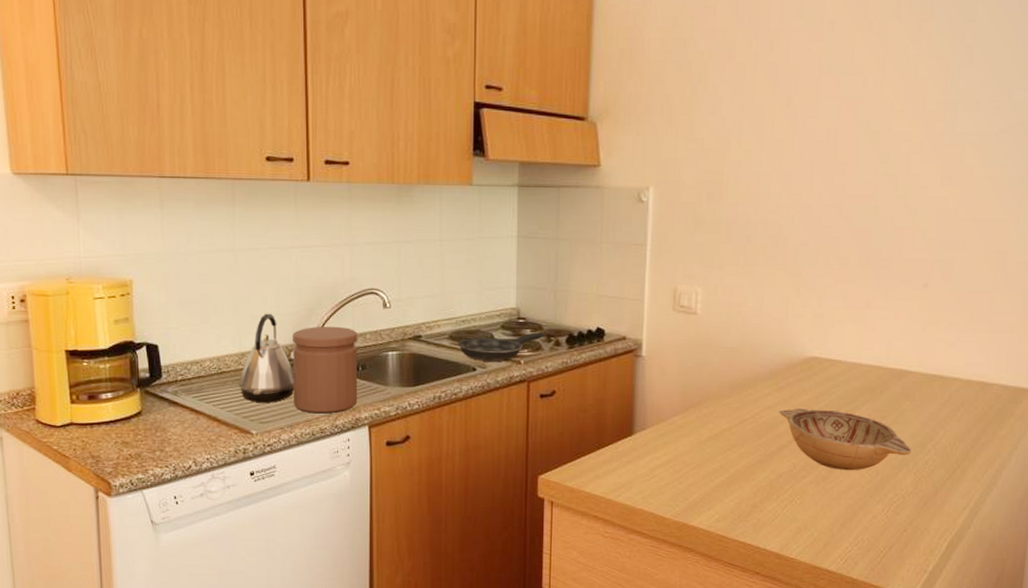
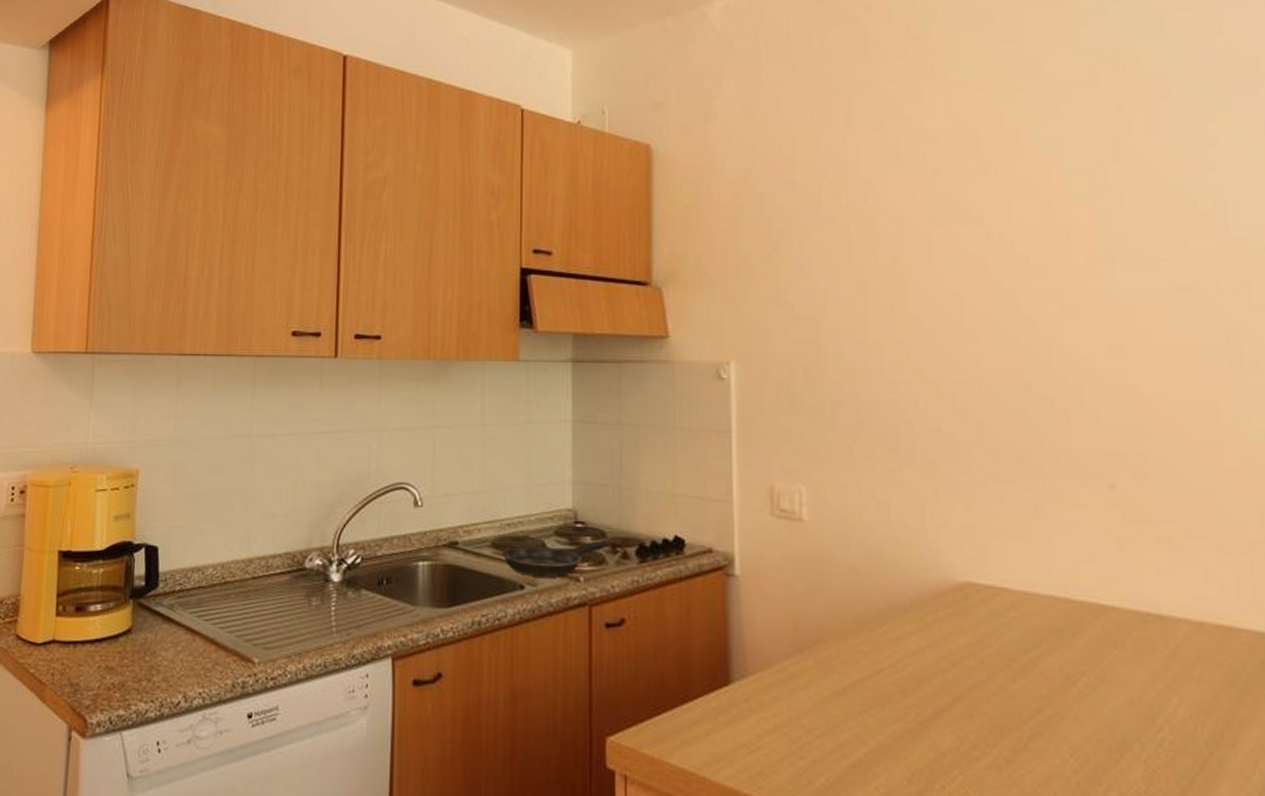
kettle: present [238,313,295,403] -> none [242,510,308,623]
jar: present [293,326,358,414] -> none [305,527,383,640]
decorative bowl: present [778,408,912,471] -> none [928,655,1135,753]

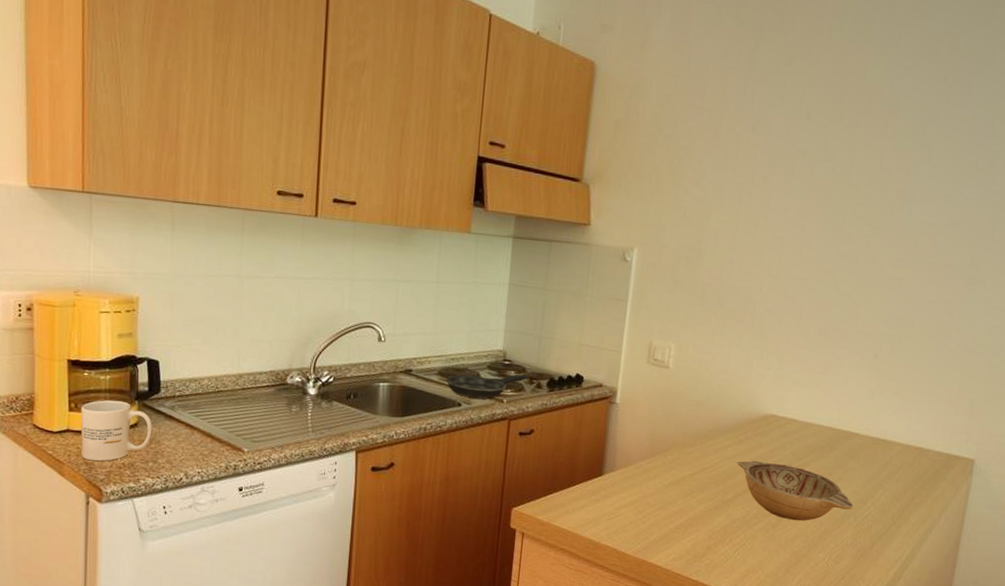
mug: none [65,599,148,682] -> present [80,400,153,462]
decorative bowl: none [928,655,1135,753] -> present [736,460,854,521]

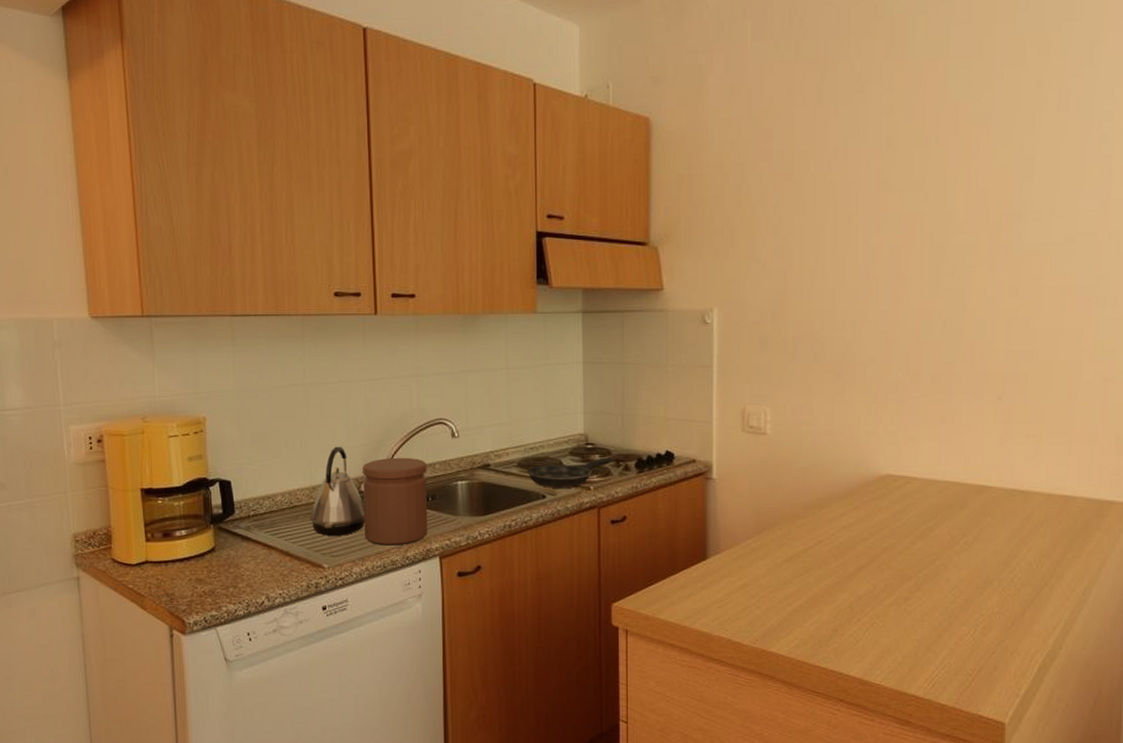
mug: present [80,400,153,462] -> none [157,526,230,592]
kettle: none [234,338,289,423] -> present [310,446,366,536]
jar: none [286,354,352,437] -> present [363,457,428,546]
decorative bowl: present [736,460,854,521] -> none [854,528,996,591]

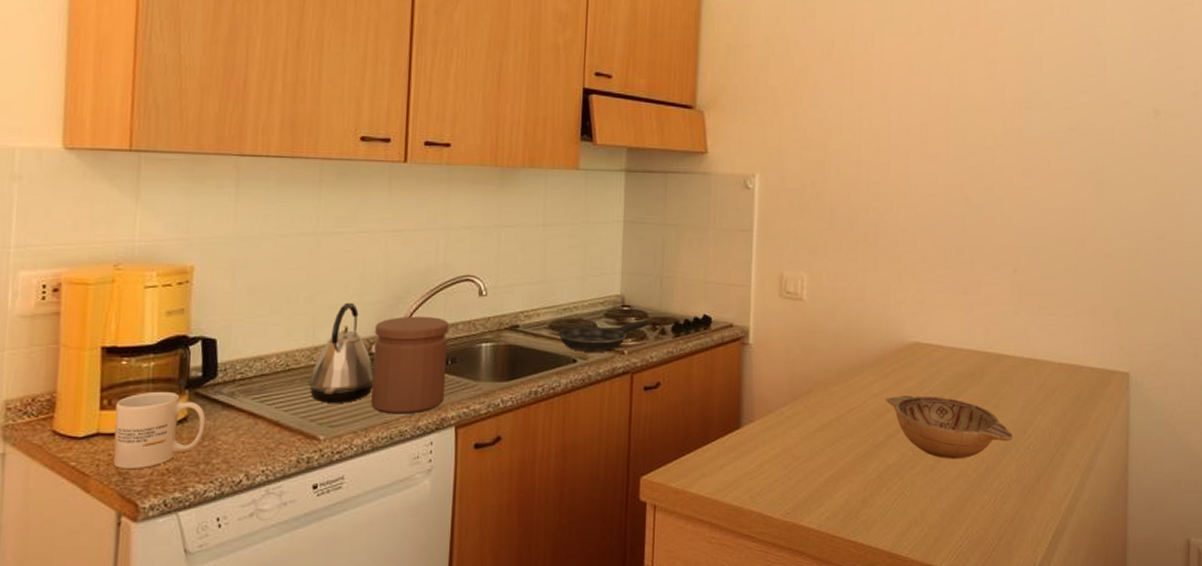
mug: none [157,526,230,592] -> present [113,391,206,470]
decorative bowl: none [854,528,996,591] -> present [885,396,1014,459]

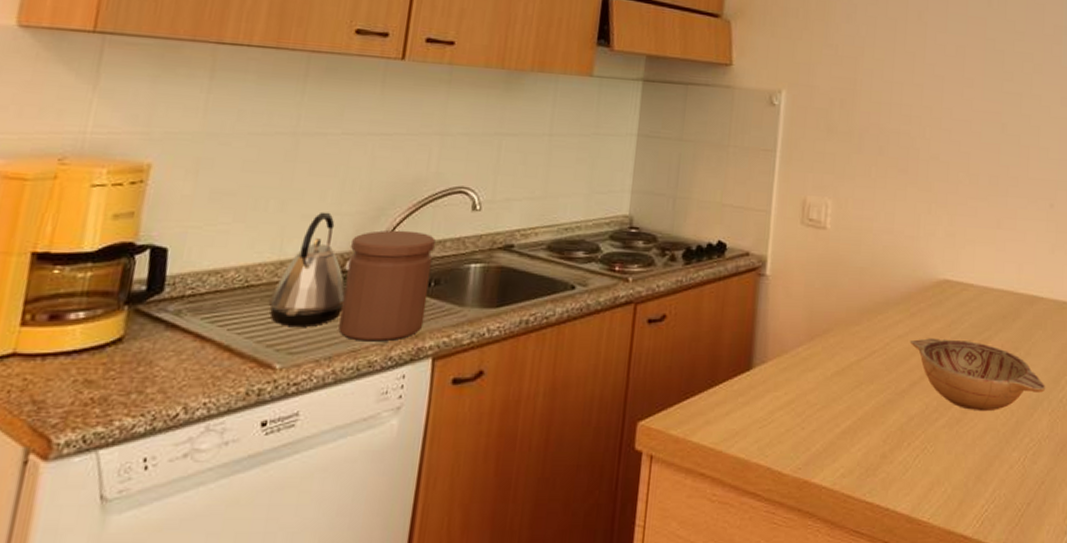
mug: present [113,391,206,470] -> none [27,306,146,398]
frying pan: present [558,320,650,352] -> none [556,244,659,278]

